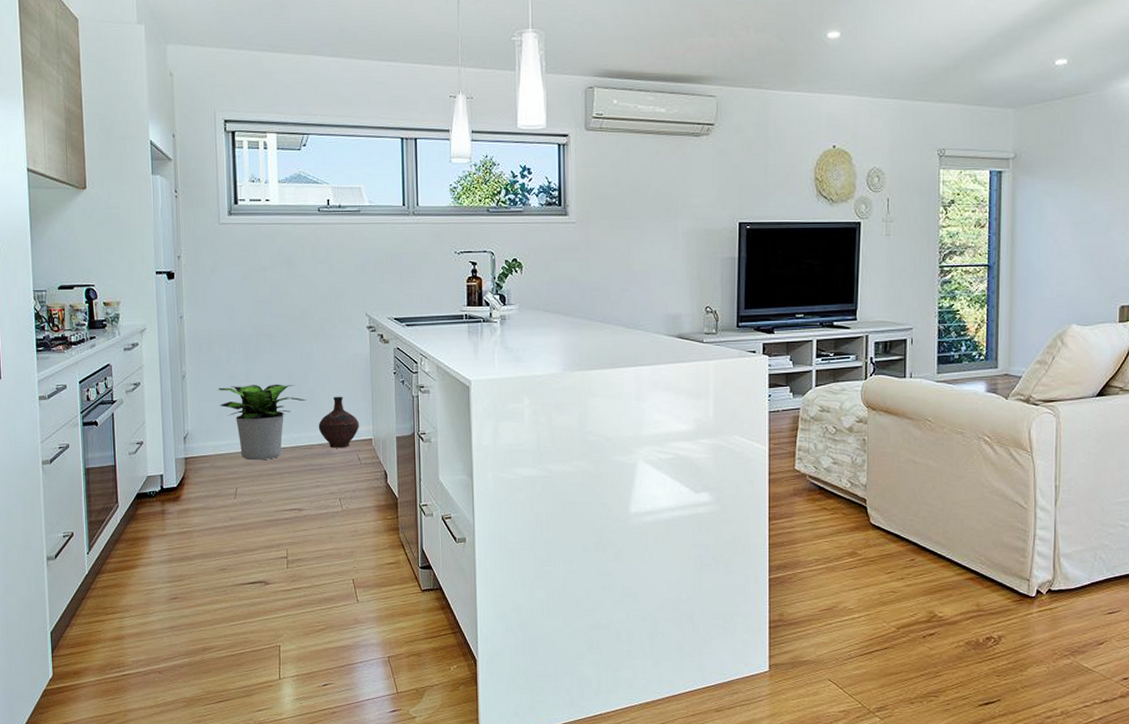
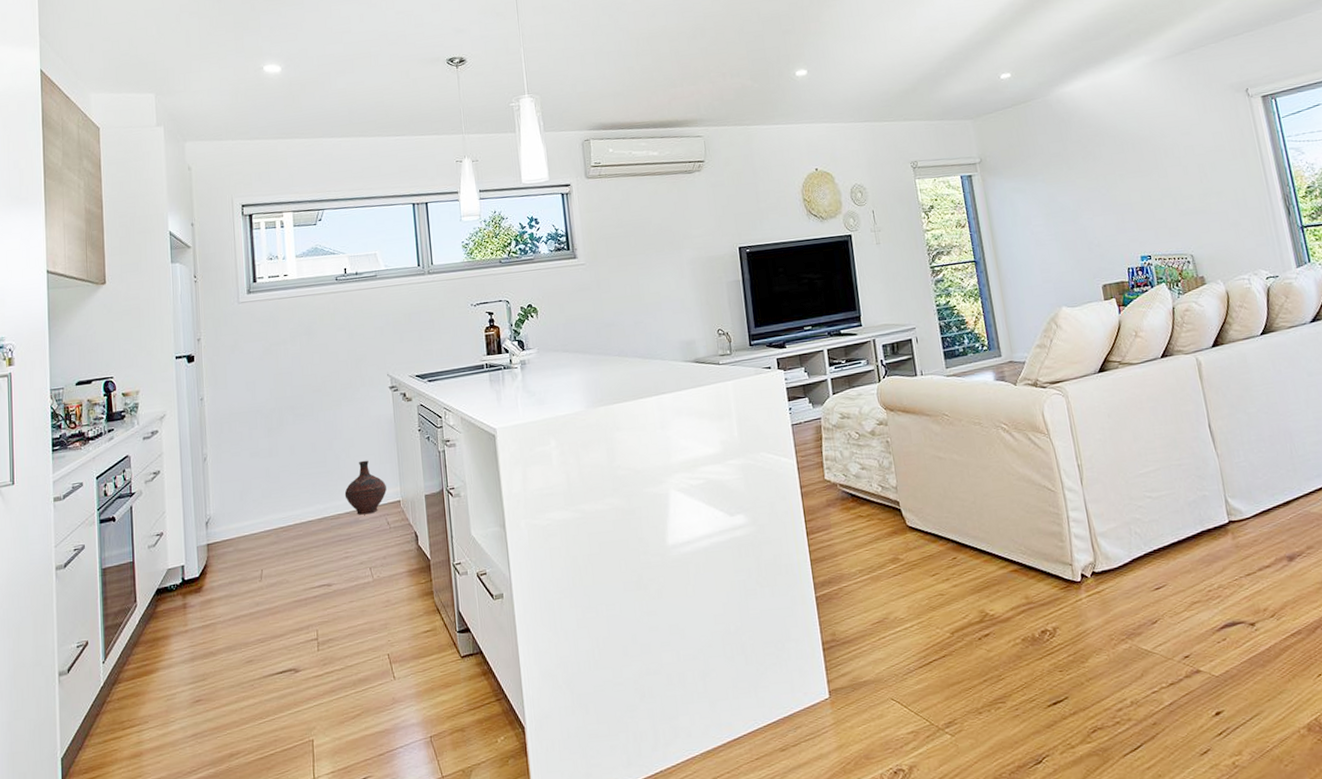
potted plant: present [218,384,307,461] -> none [240,454,332,539]

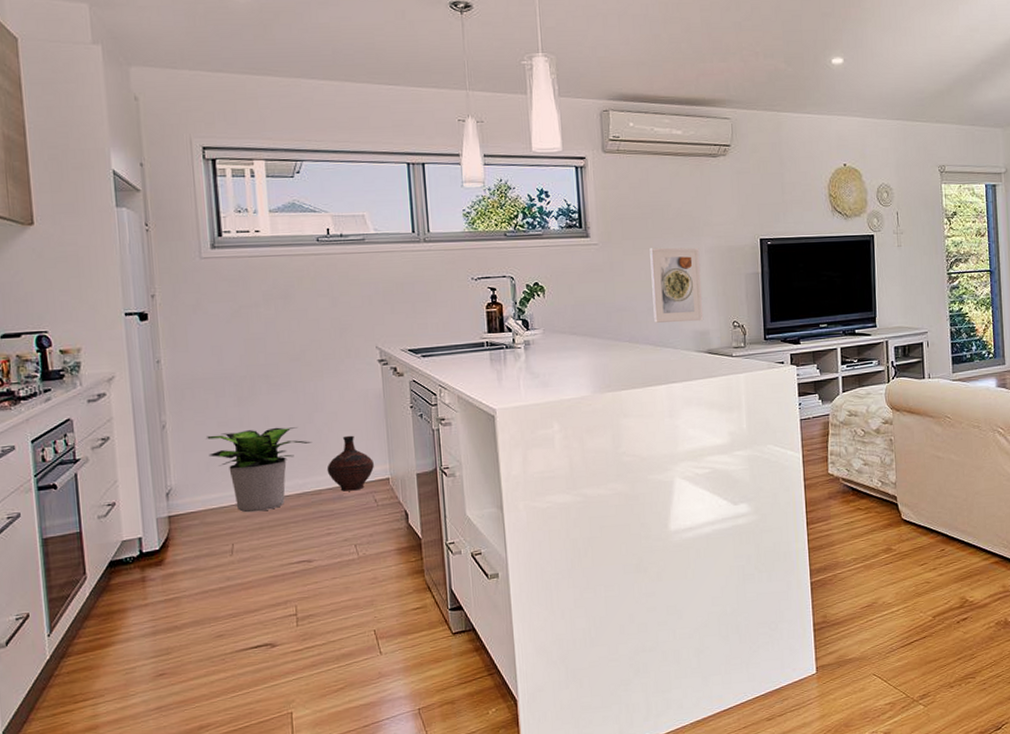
potted plant: none [240,454,332,539] -> present [206,427,312,513]
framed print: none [633,260,689,336] -> present [650,247,704,323]

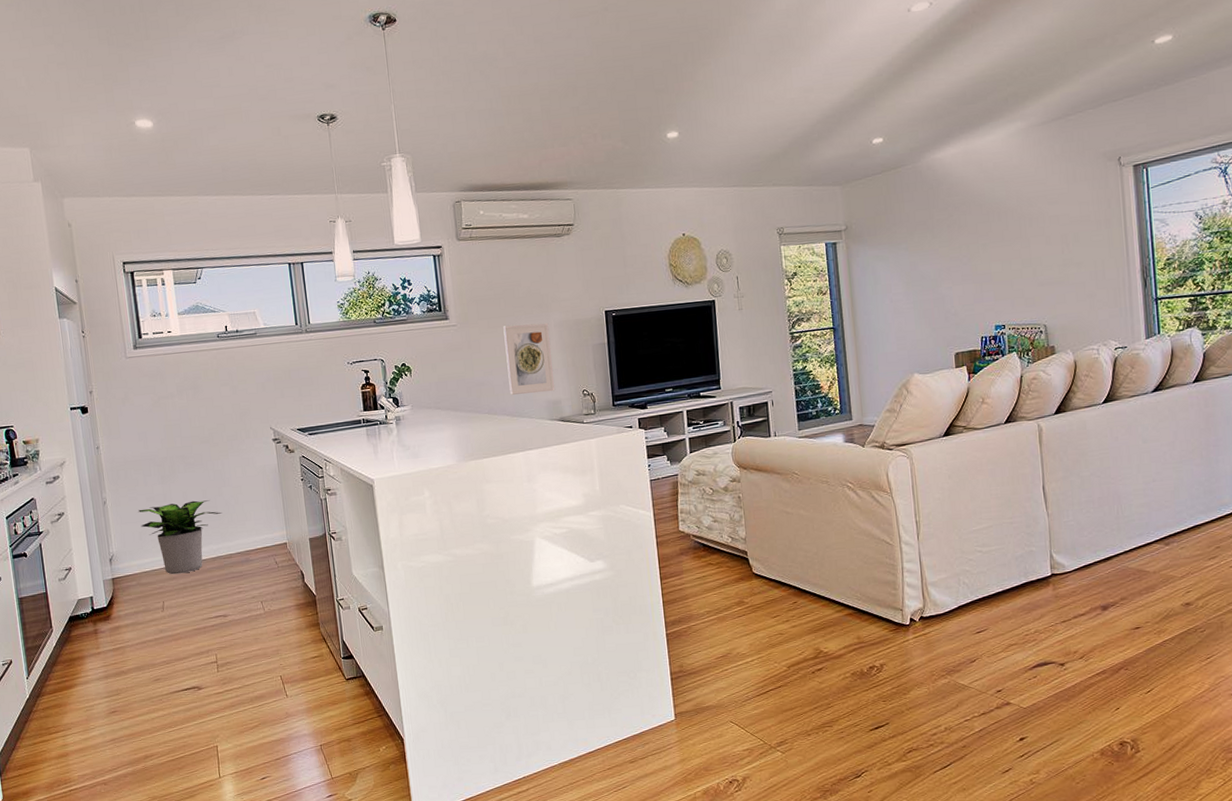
ceramic jug: present [327,435,374,492] -> none [235,506,274,555]

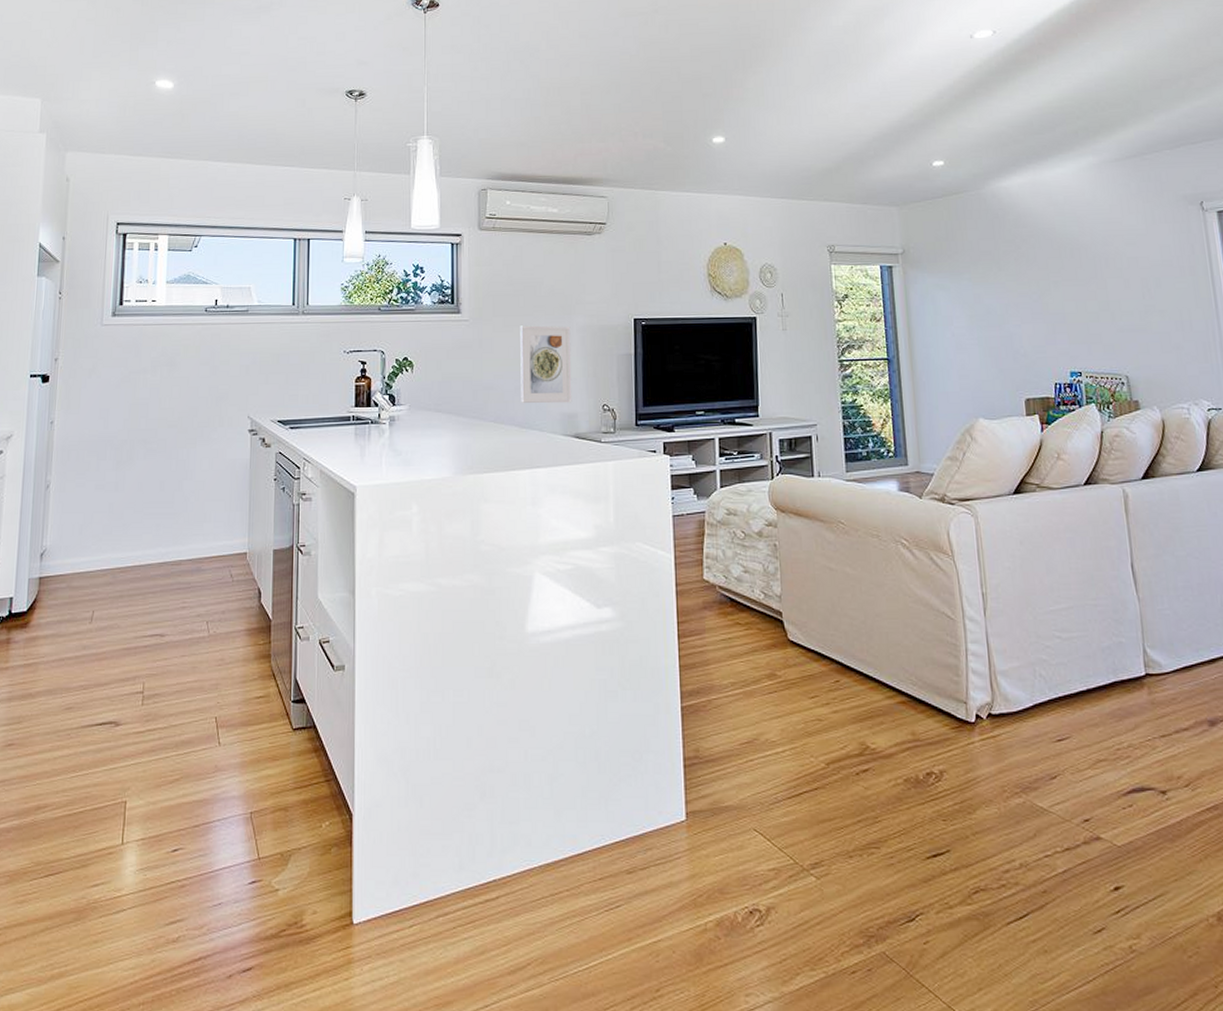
potted plant: present [138,500,222,575] -> none [83,493,179,579]

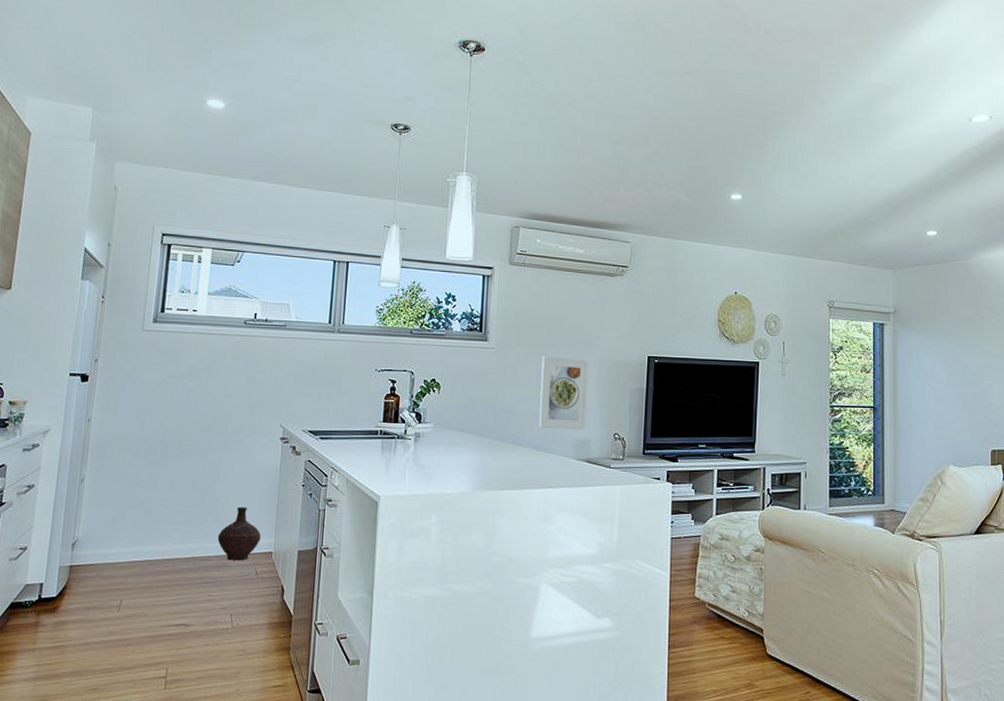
ceramic jug: none [189,505,234,564] -> present [217,506,261,561]

